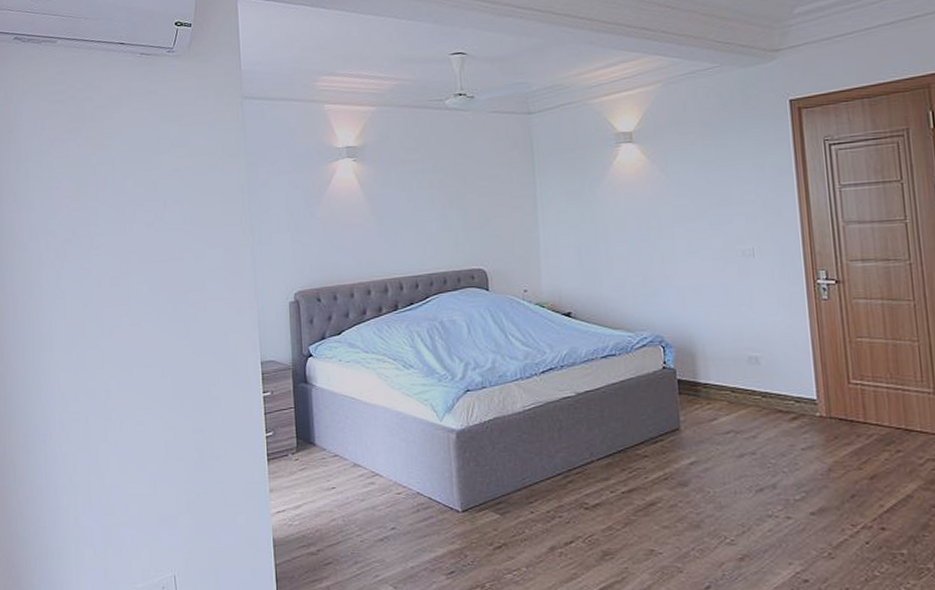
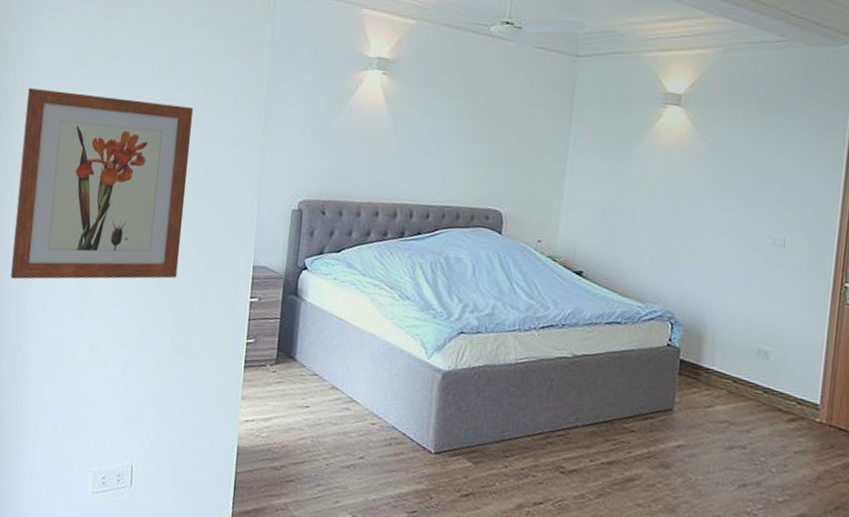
wall art: none [26,222,191,414] -> present [10,88,193,280]

